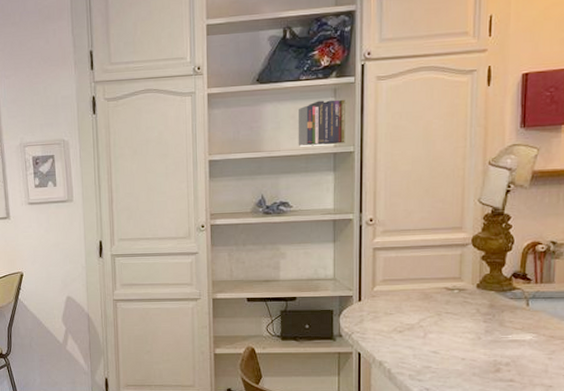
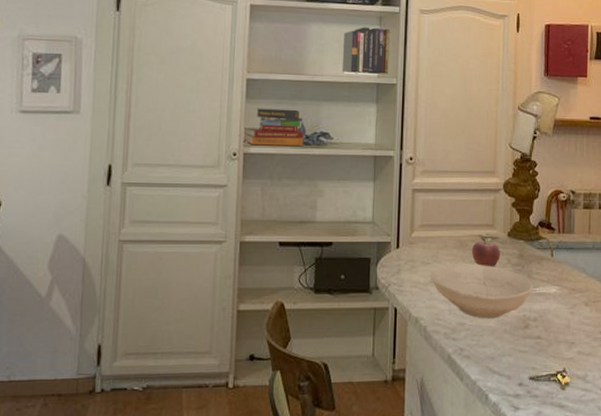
books: none [210,183,264,218] -> present [244,108,304,147]
bowl: none [393,314,506,363] -> present [430,264,534,319]
fruit: none [436,289,468,317] -> present [471,237,500,267]

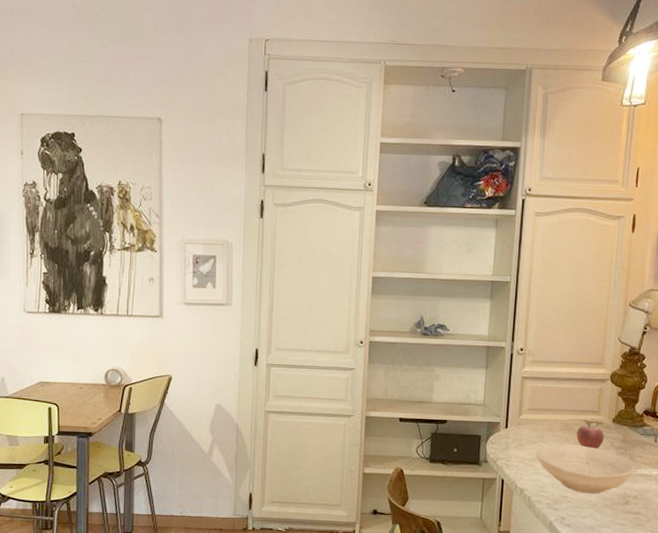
books: present [244,108,304,147] -> none [370,302,423,337]
books: present [342,27,390,74] -> none [459,229,505,273]

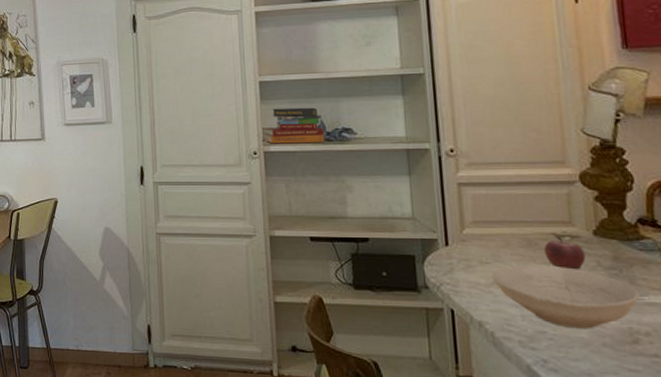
books: none [370,302,423,337] -> present [262,107,325,144]

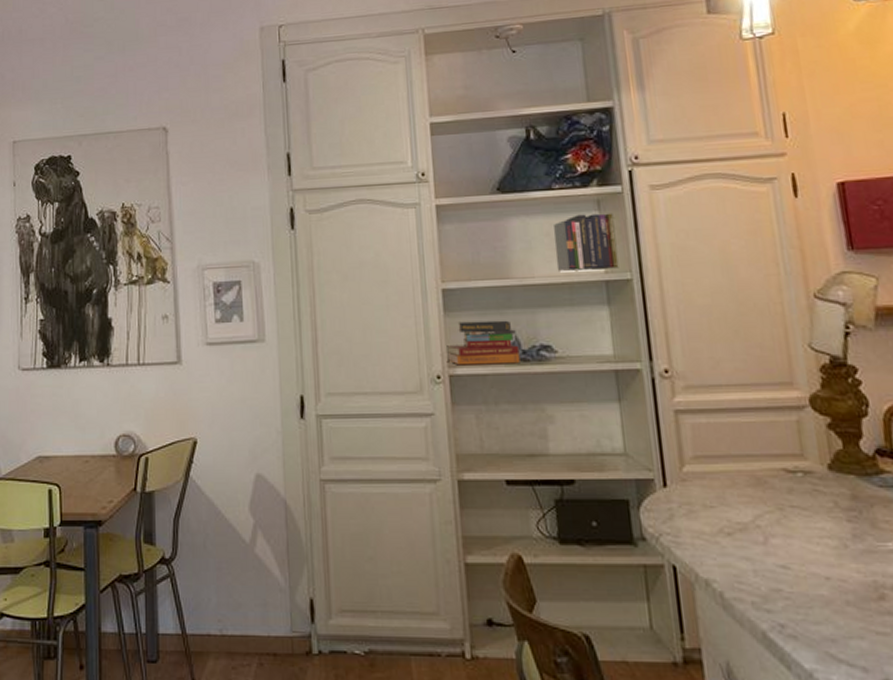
books: none [357,17,413,67] -> present [554,213,619,271]
bowl: present [491,264,641,329] -> none [717,507,884,585]
fruit: present [543,235,586,270] -> none [774,471,822,513]

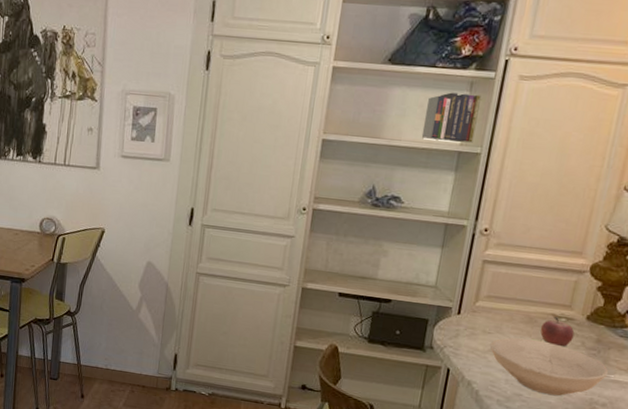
books: present [447,320,520,366] -> none [314,168,375,208]
bowl: none [717,507,884,585] -> present [489,337,609,396]
fruit: none [774,471,822,513] -> present [540,316,575,347]

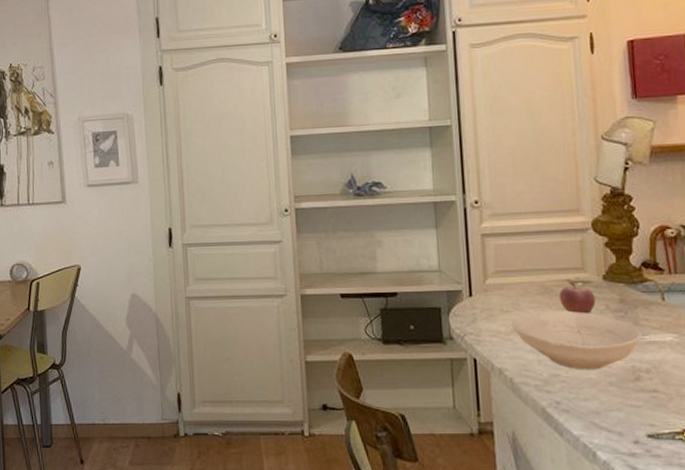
books: present [421,92,481,143] -> none [387,68,441,119]

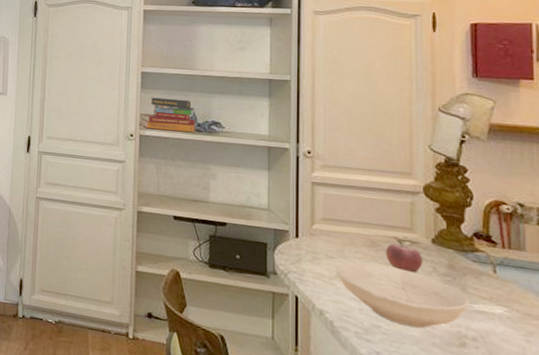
books: none [293,161,355,200] -> present [140,97,195,133]

